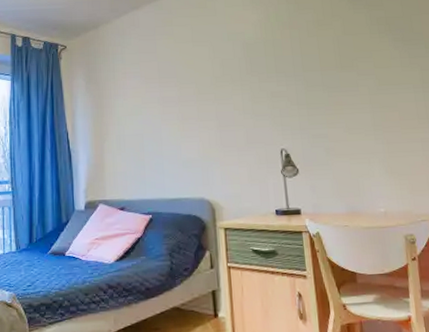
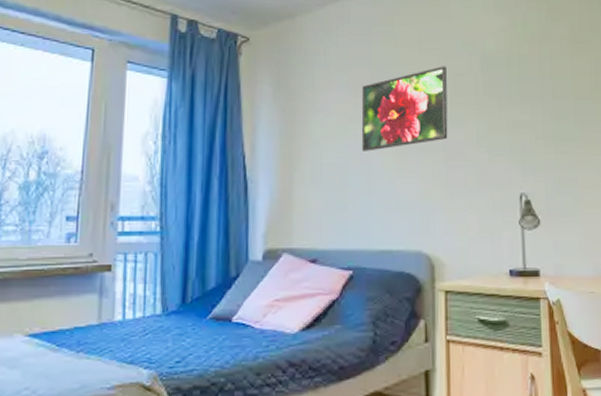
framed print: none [151,54,220,124] -> present [361,66,448,151]

